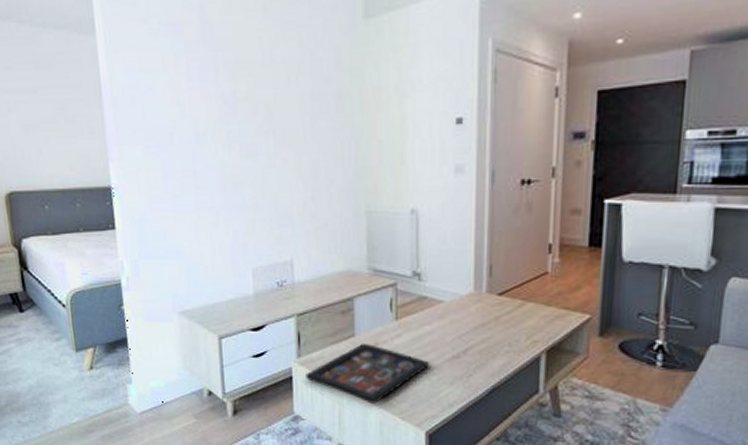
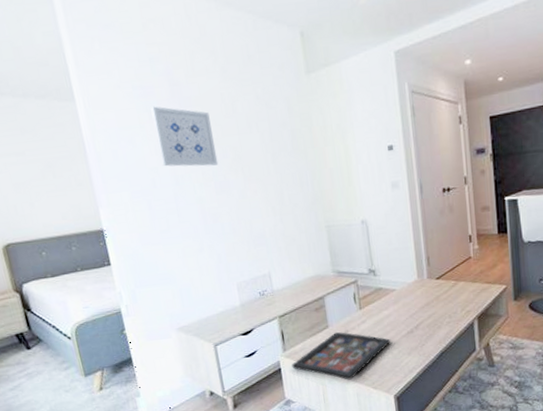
wall art: none [177,47,247,124] -> present [151,106,219,167]

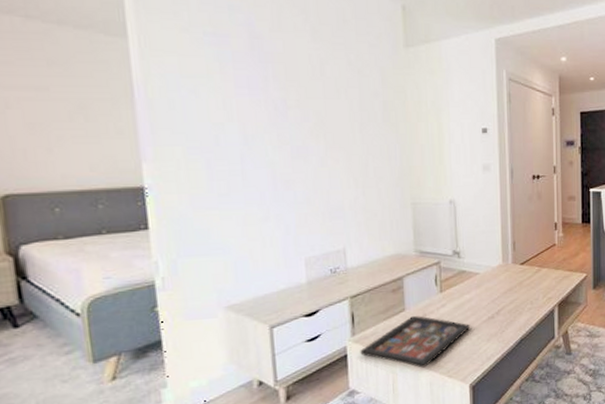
wall art: present [151,106,219,167] -> none [223,56,298,128]

